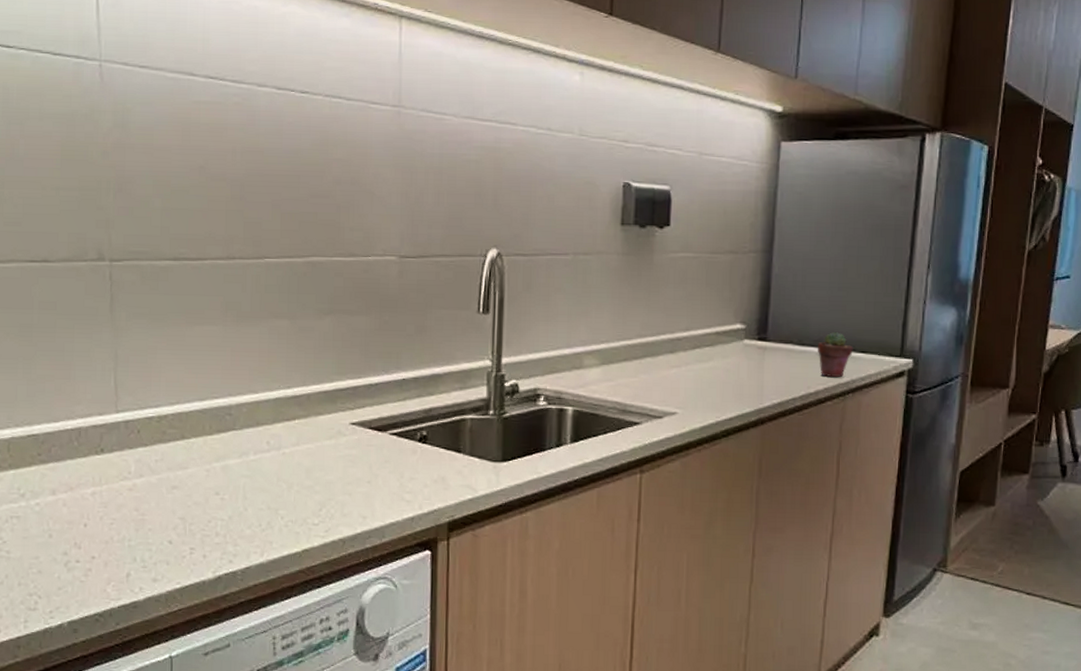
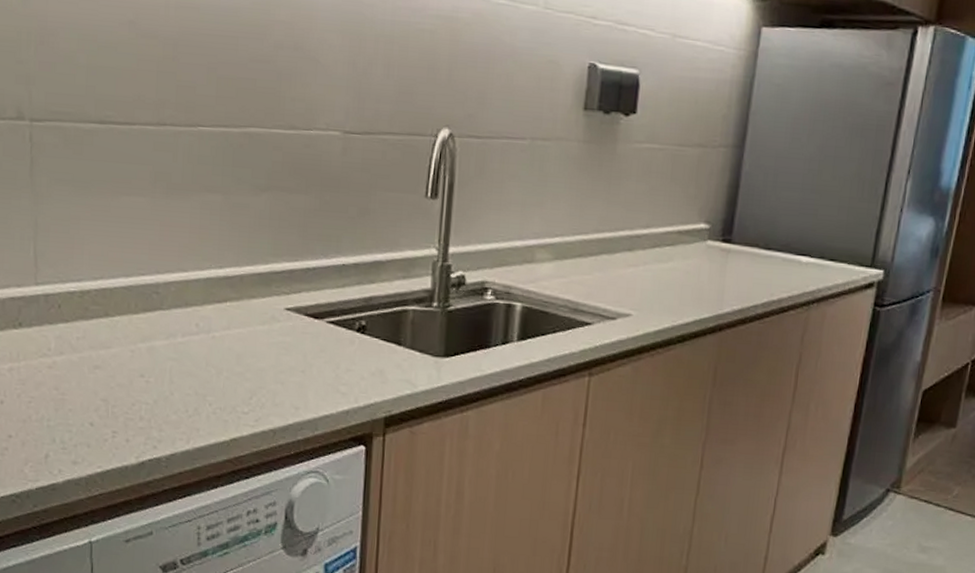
potted succulent: present [817,331,853,378] -> none [783,236,822,286]

